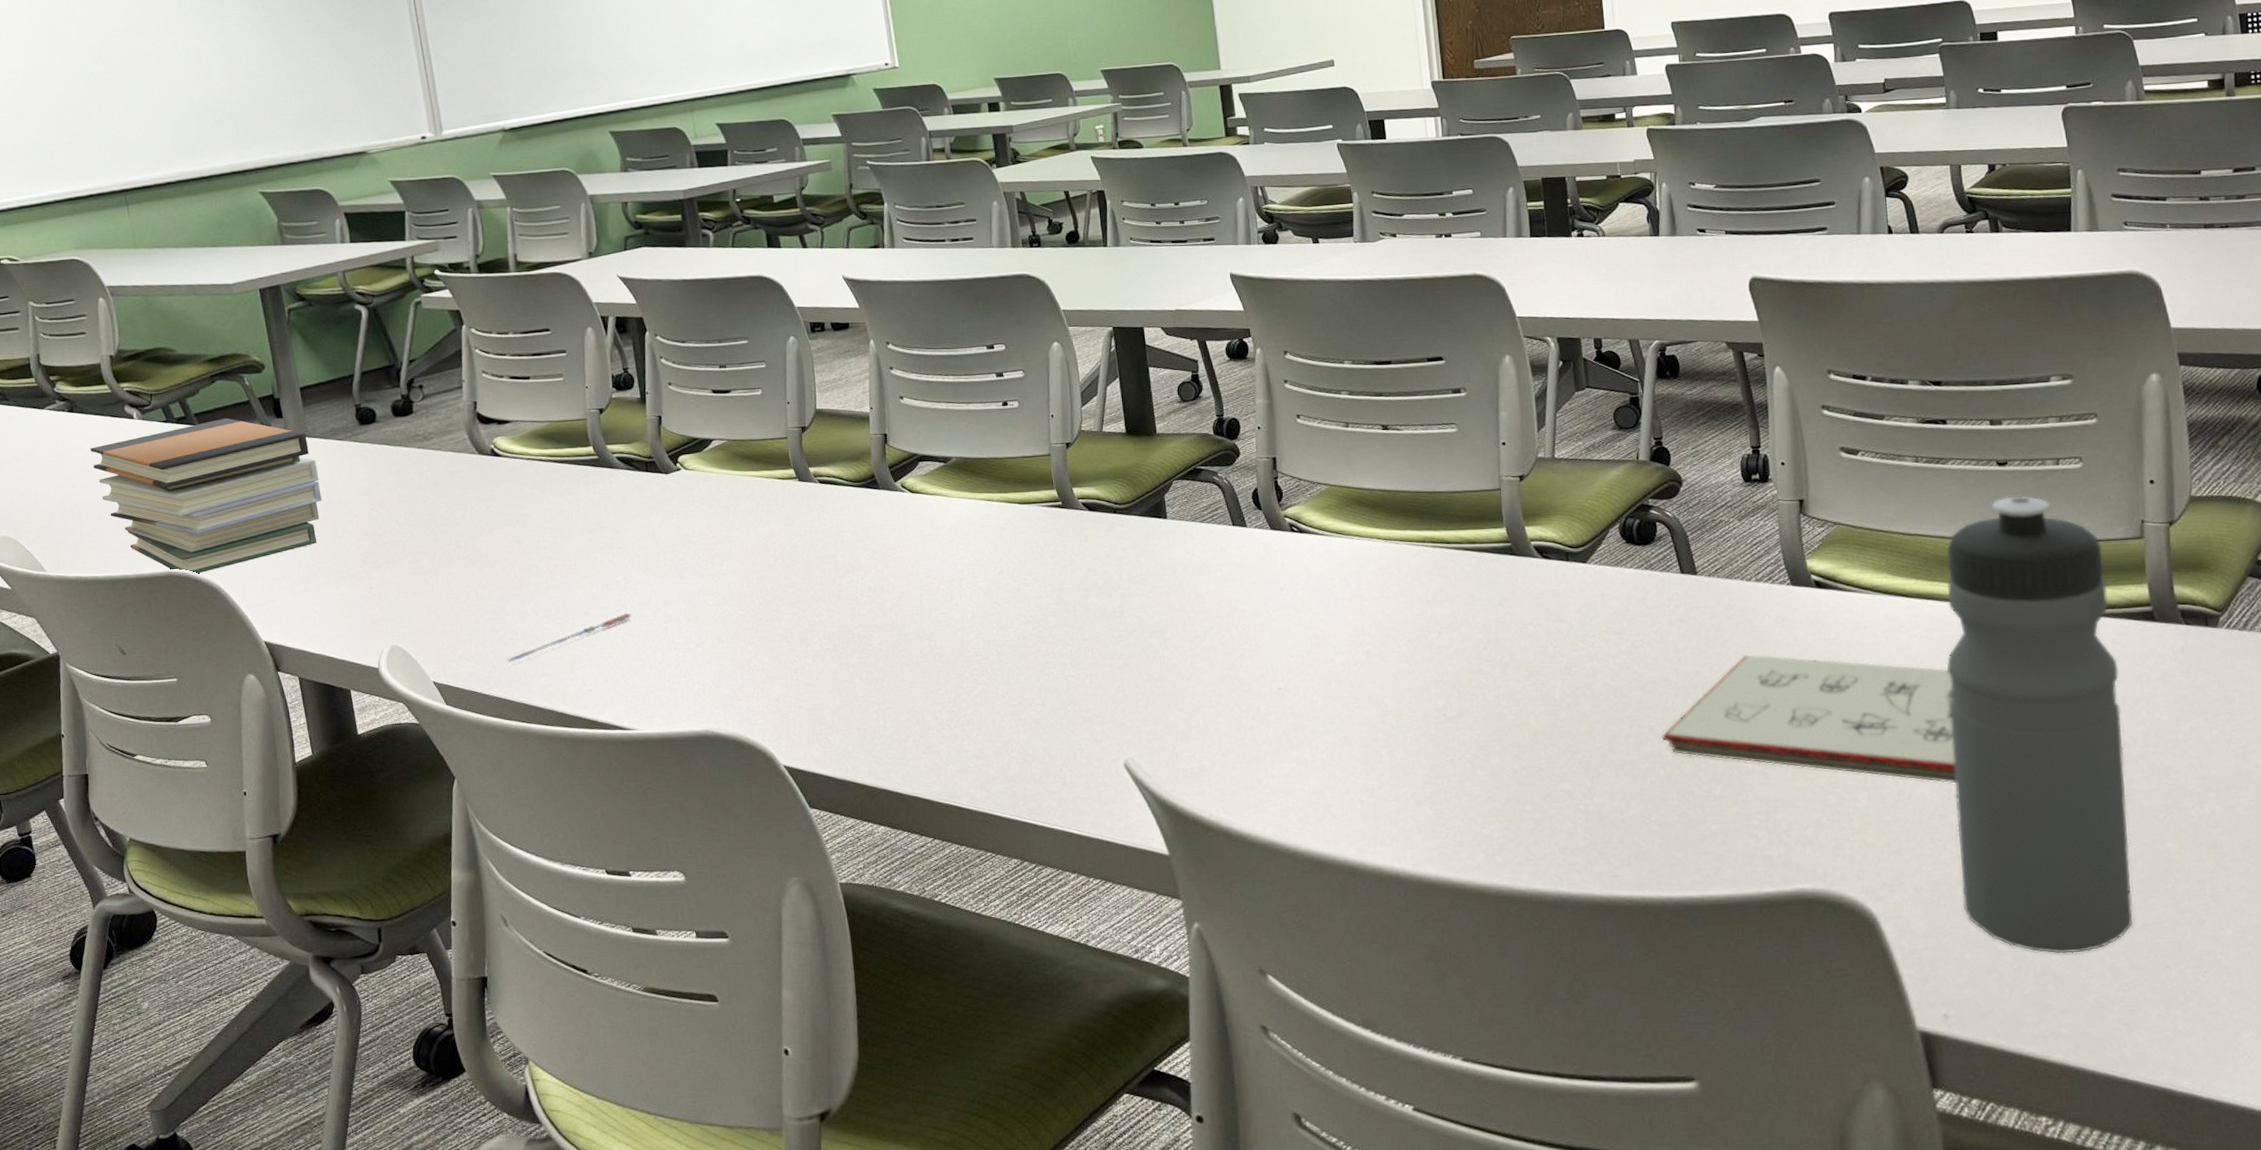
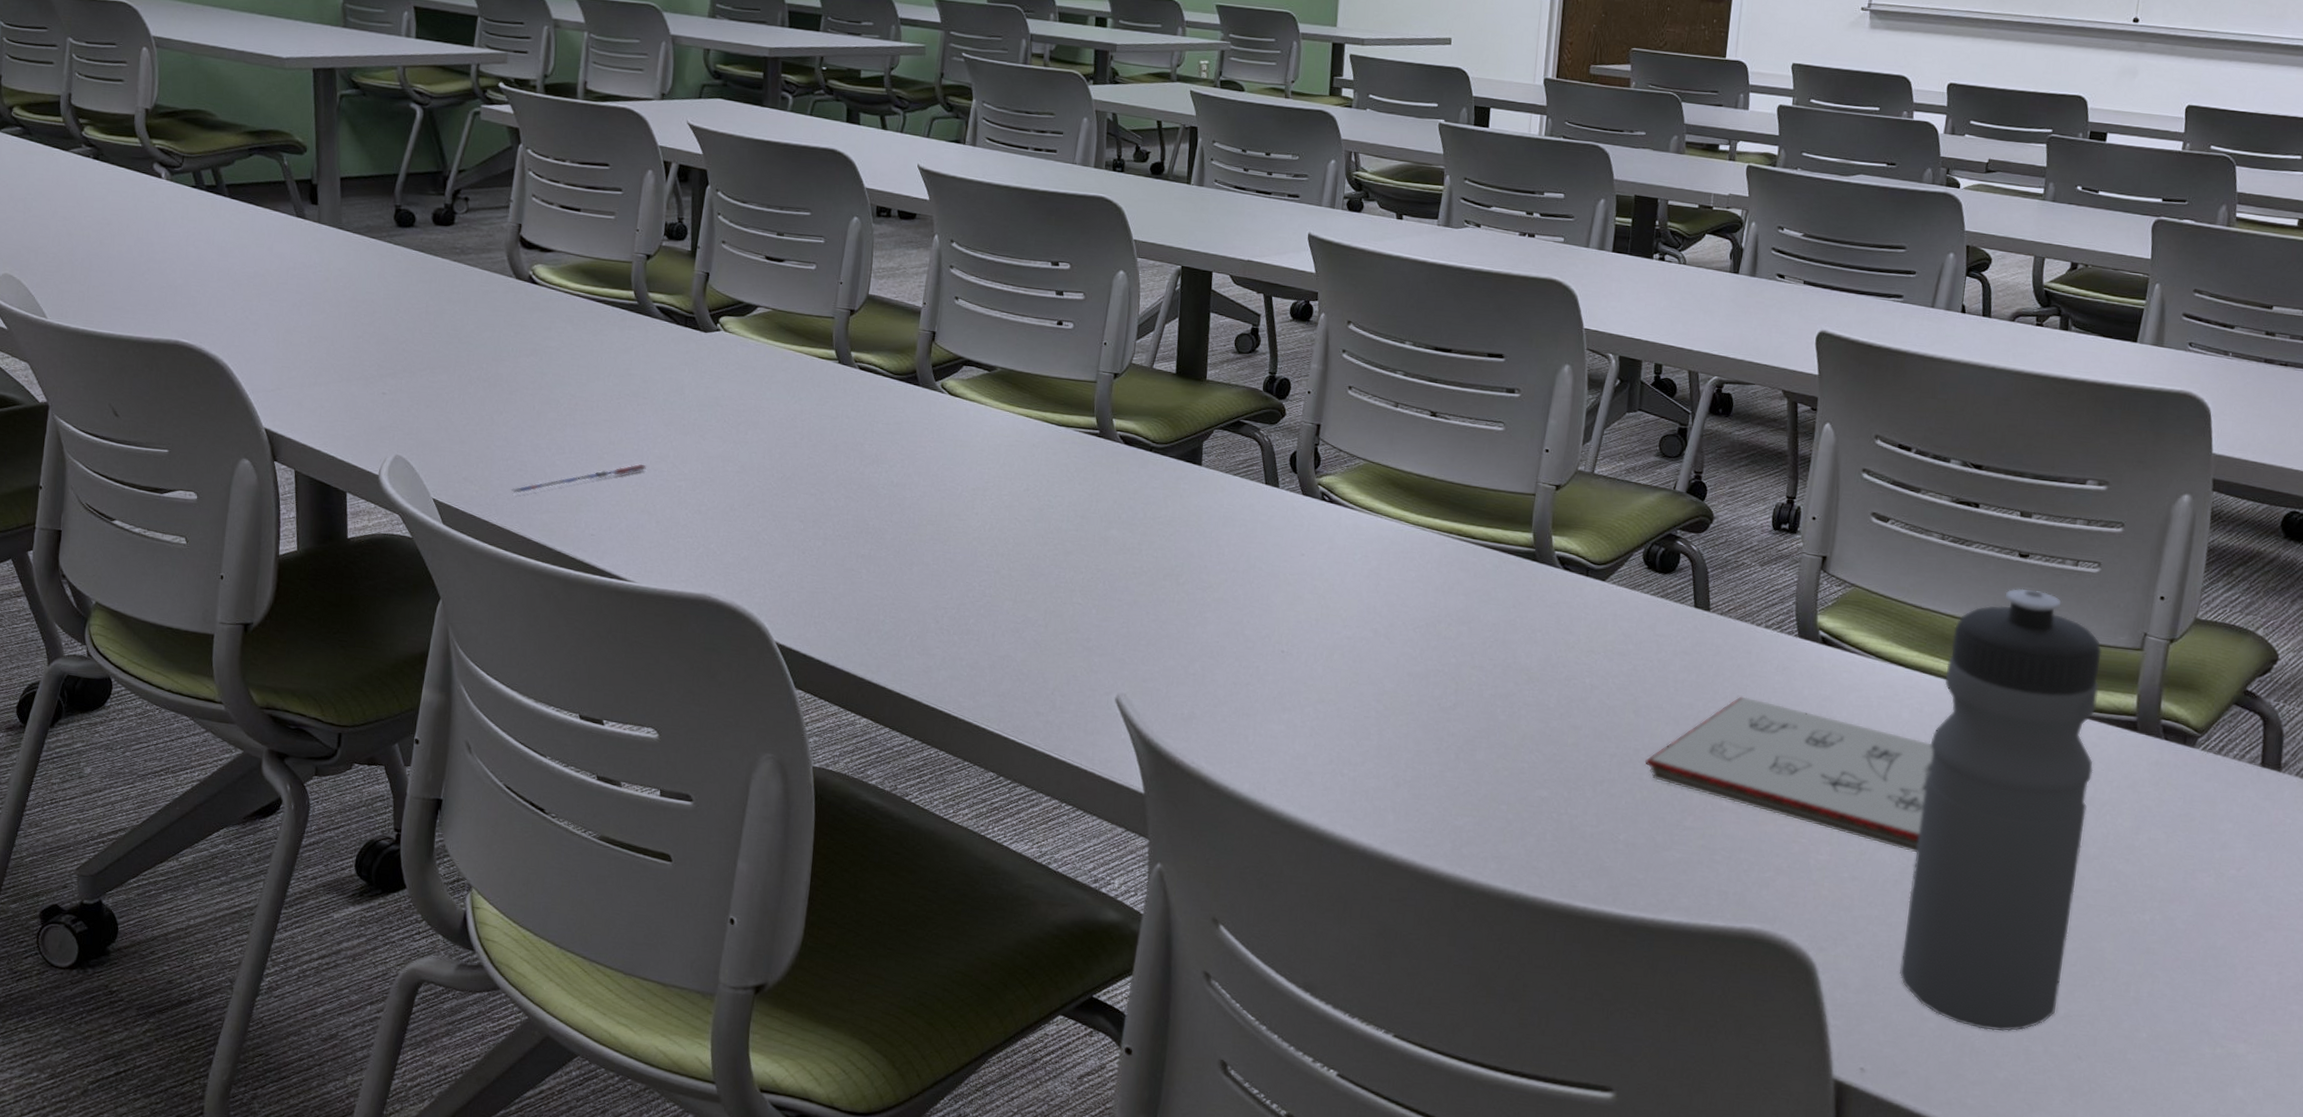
book stack: present [90,418,322,574] -> none [111,194,347,348]

